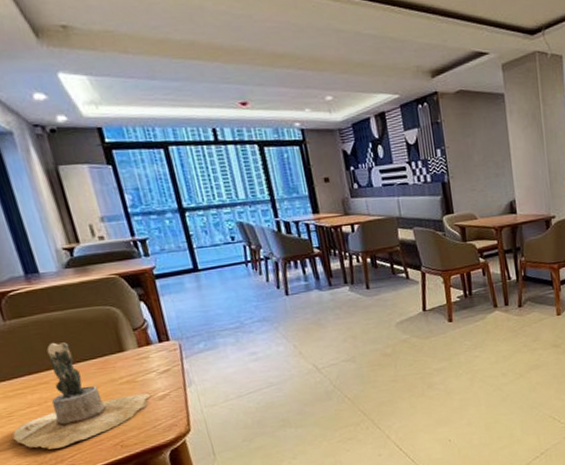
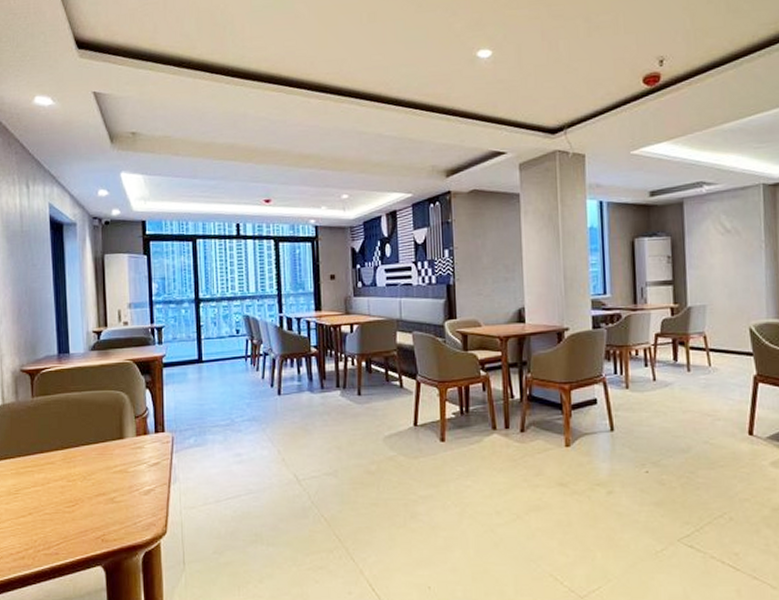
potted cactus: present [13,342,150,449] -> none [15,422,137,533]

